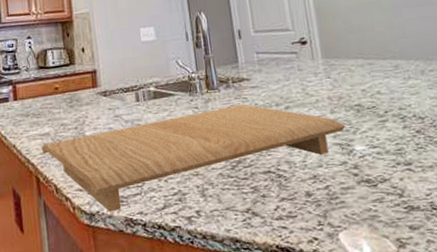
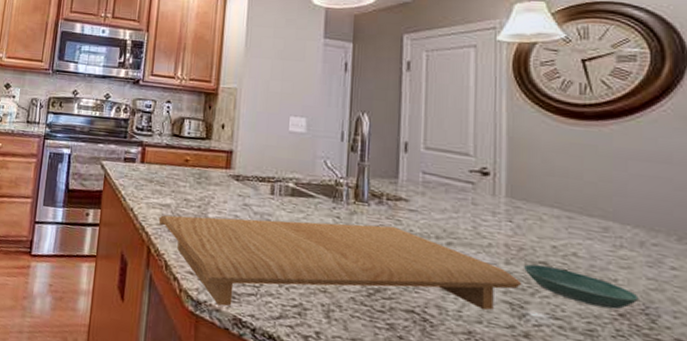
saucer: none [344,106,427,130] -> present [523,264,639,310]

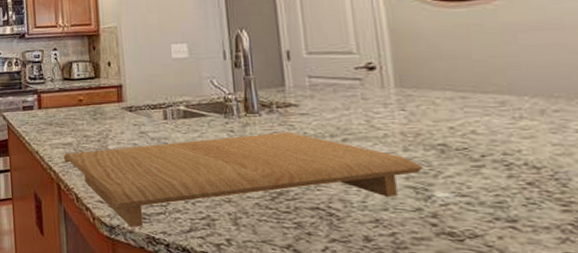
saucer: present [523,264,639,310] -> none [422,148,546,179]

